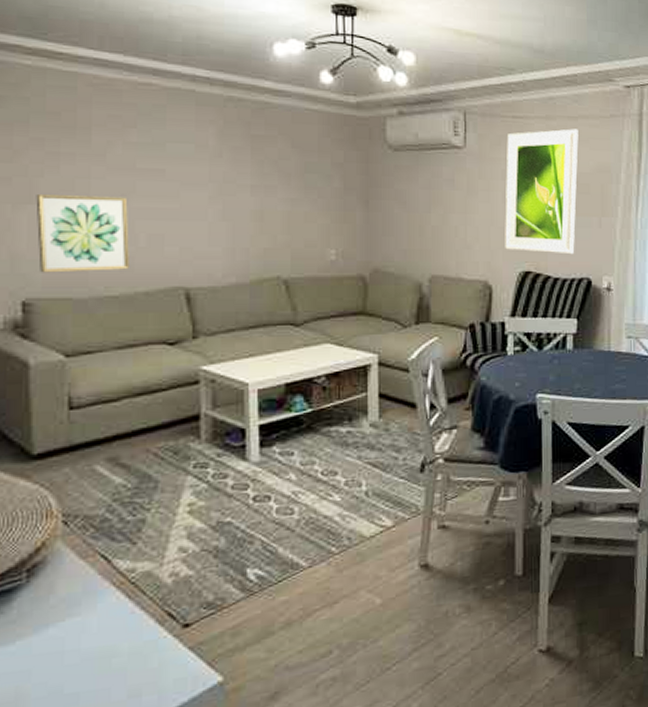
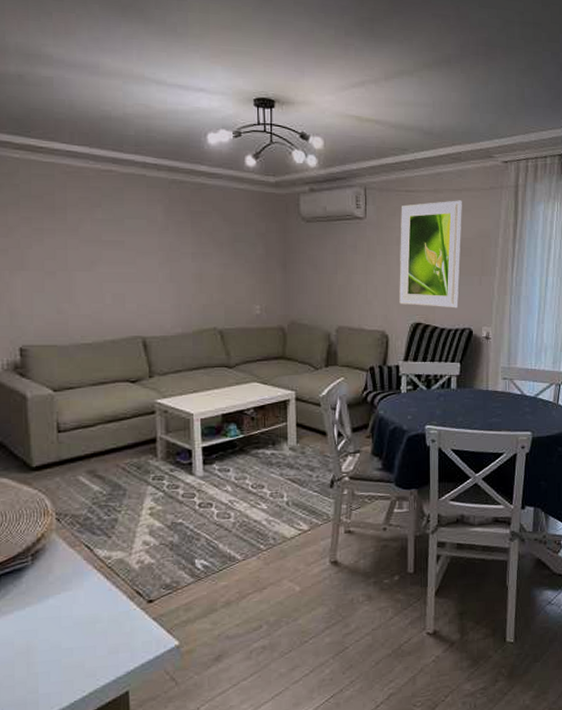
wall art: present [36,195,129,273] -> none [27,263,99,325]

